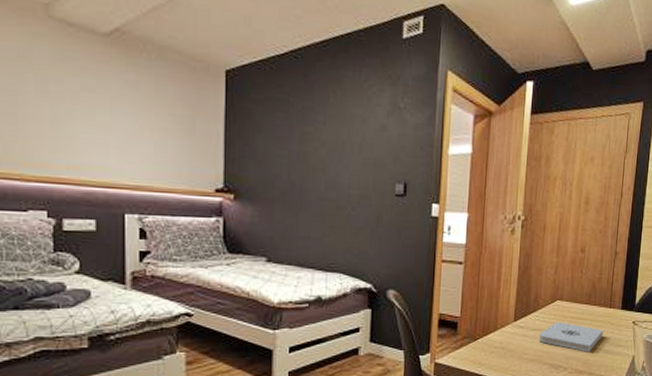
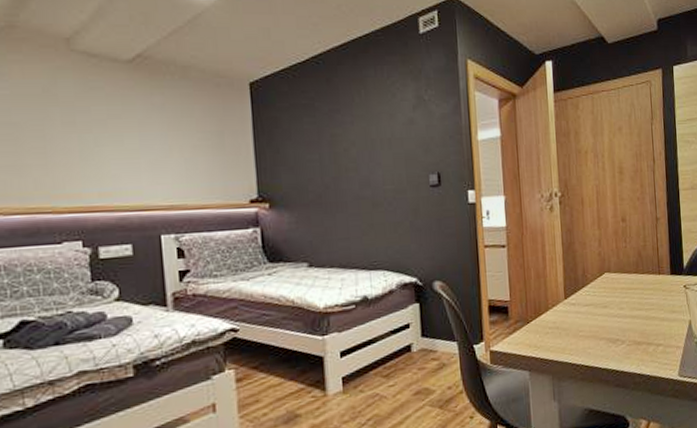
notepad: present [538,321,604,352] -> none [591,294,656,323]

